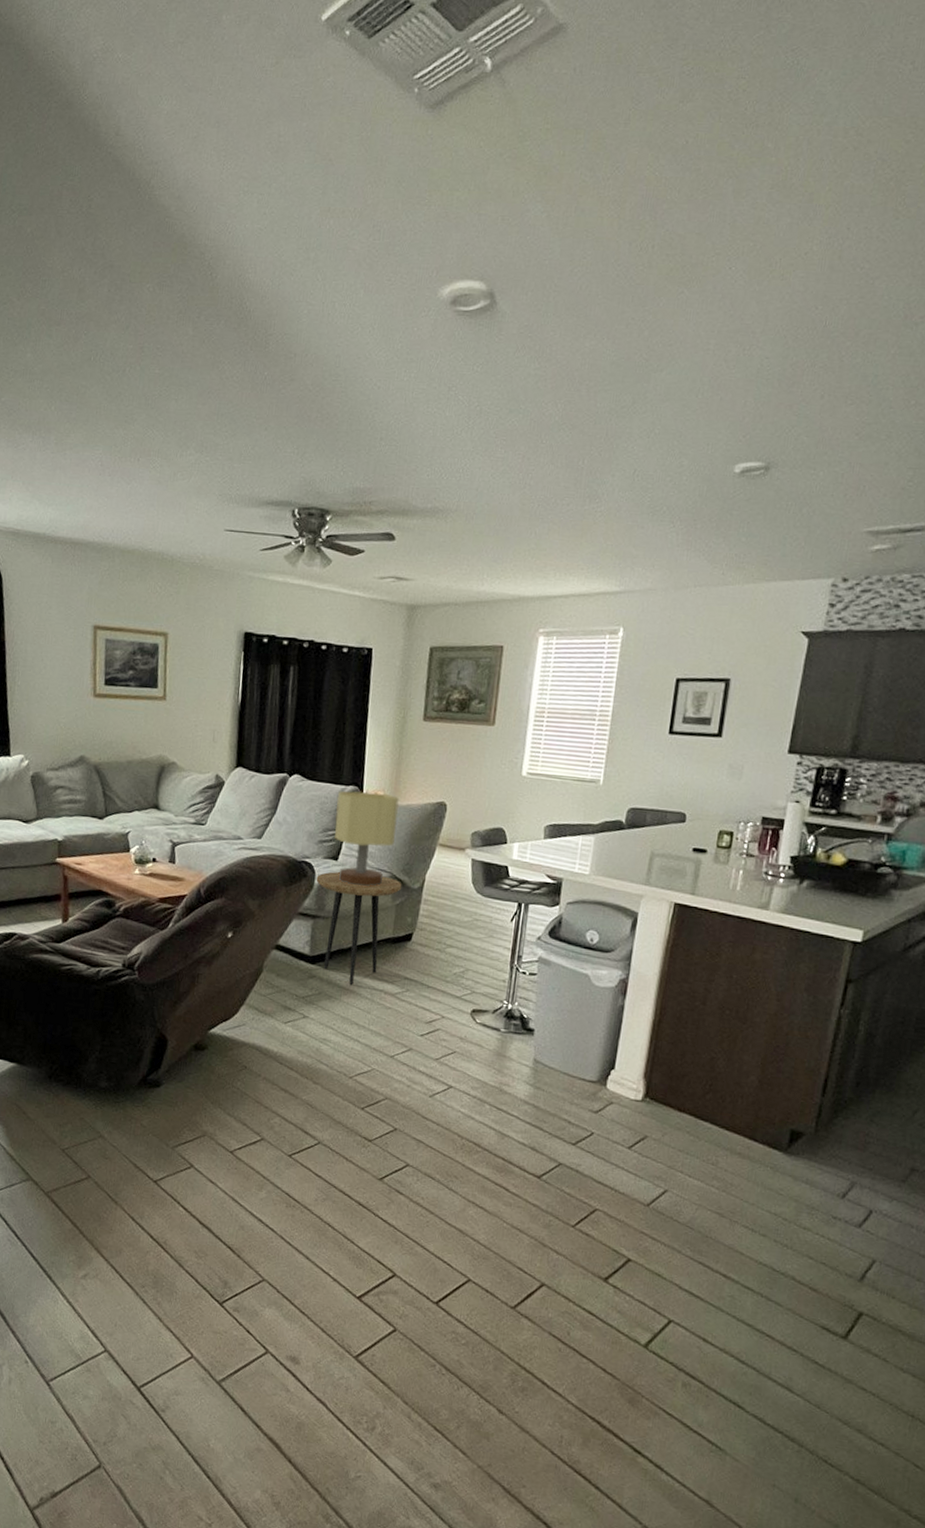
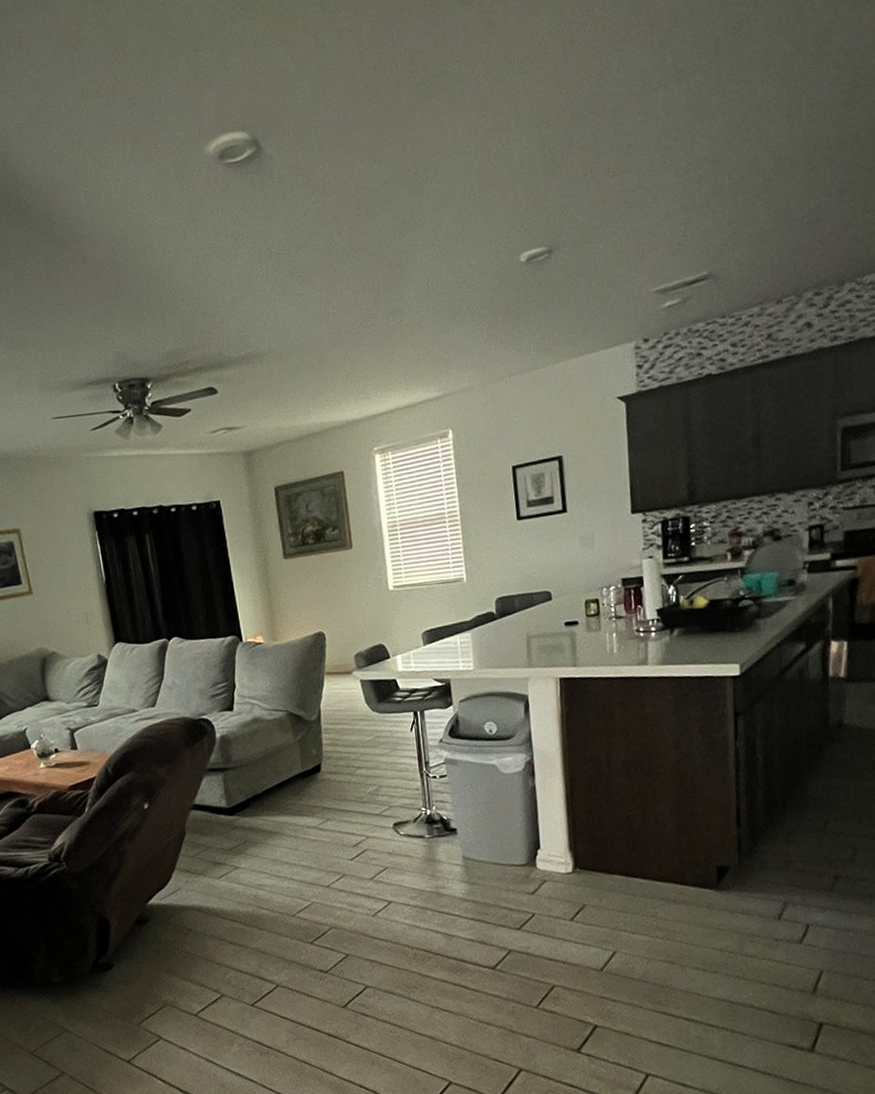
side table: present [316,871,402,985] -> none [216,715,301,827]
table lamp: present [335,791,399,887] -> none [218,636,283,731]

